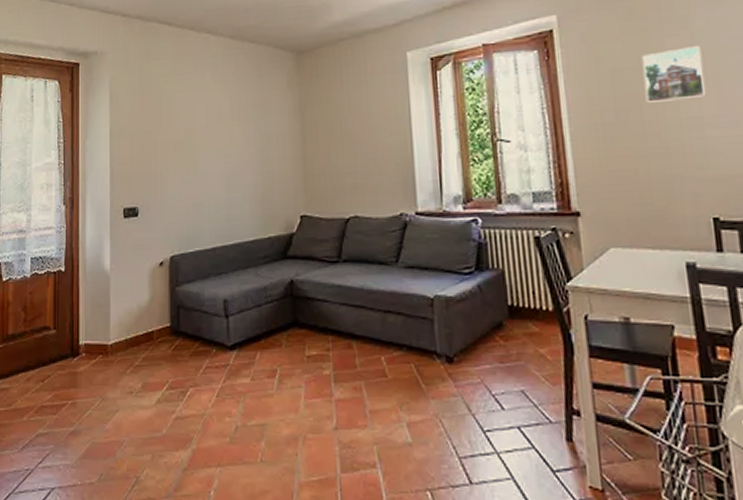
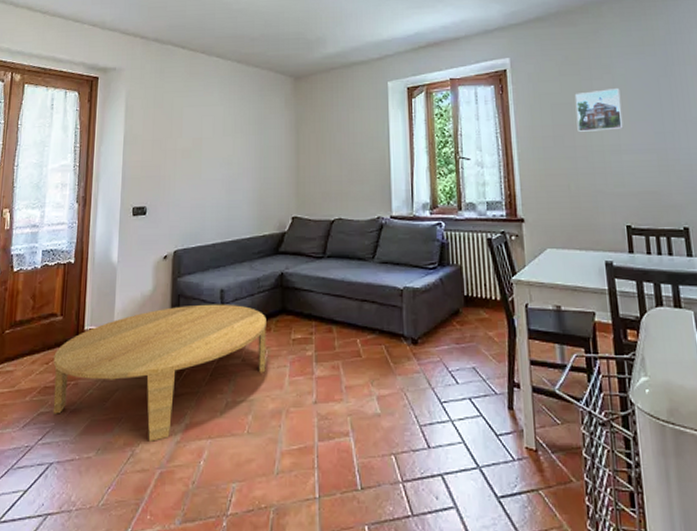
coffee table: none [49,316,278,468] -> present [53,304,266,442]

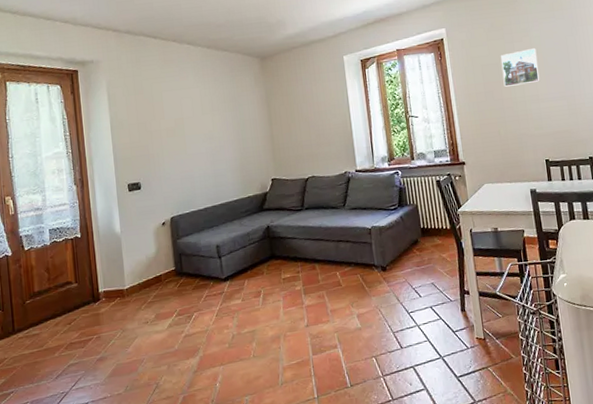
coffee table: present [53,304,266,442] -> none [74,256,263,374]

